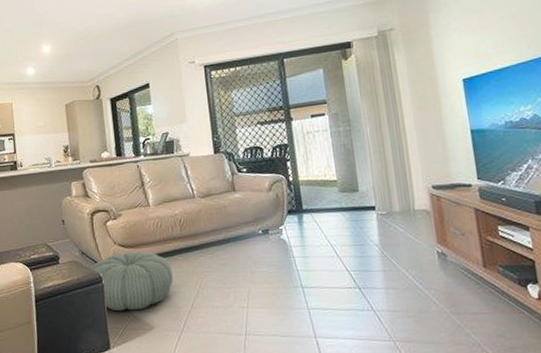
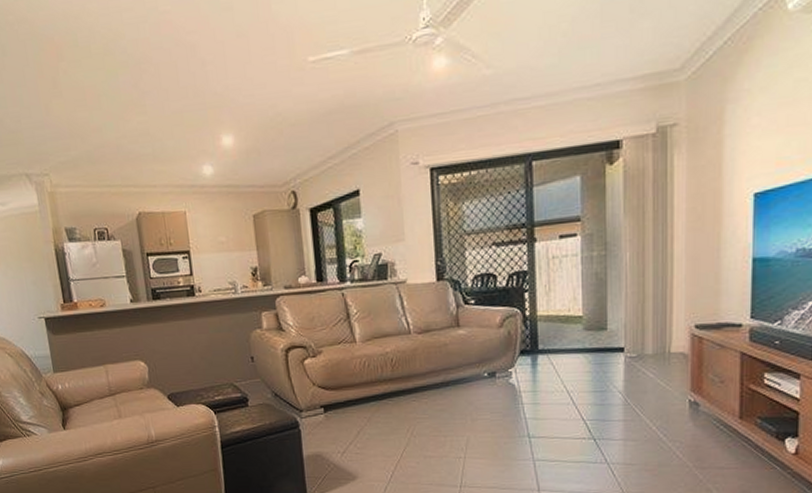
pouf: present [90,251,173,312] -> none [285,394,381,460]

